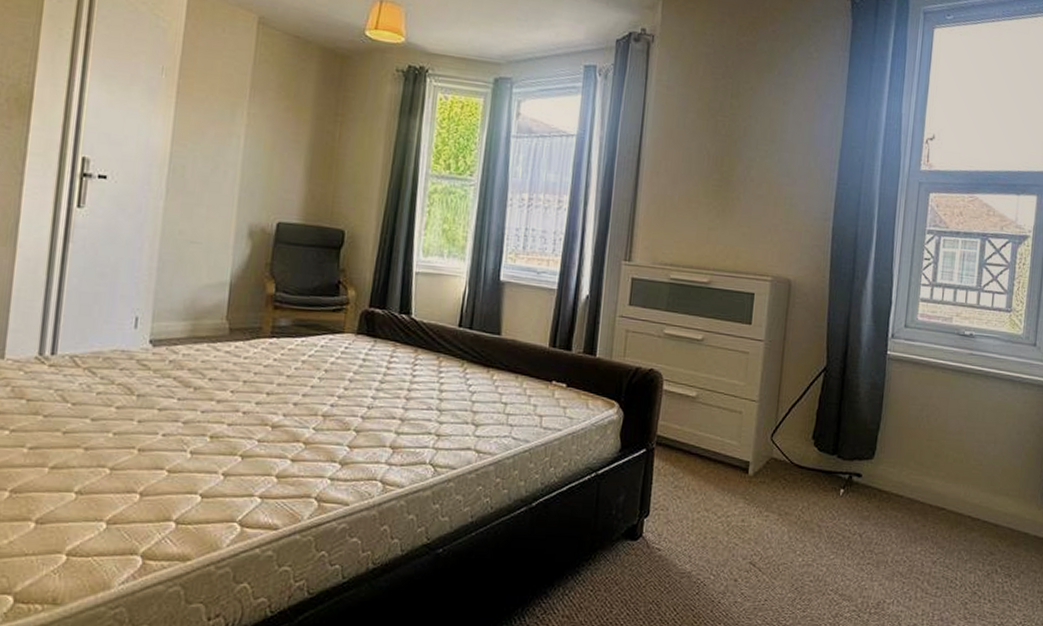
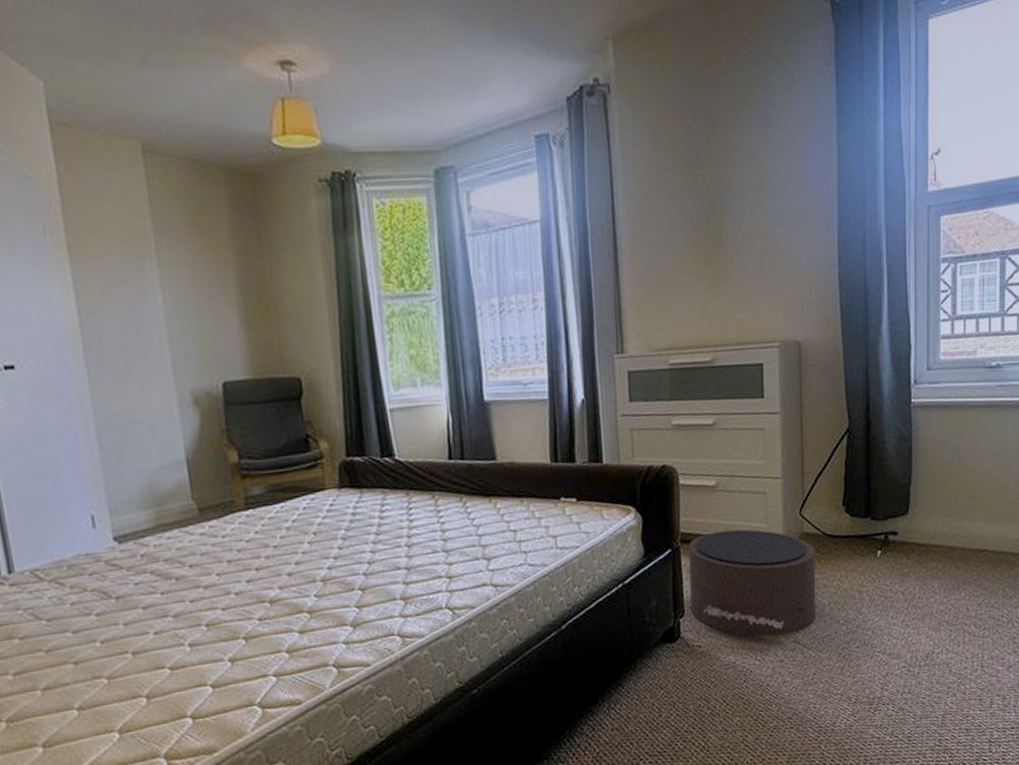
pouf: none [656,440,783,555] -> present [688,529,820,637]

